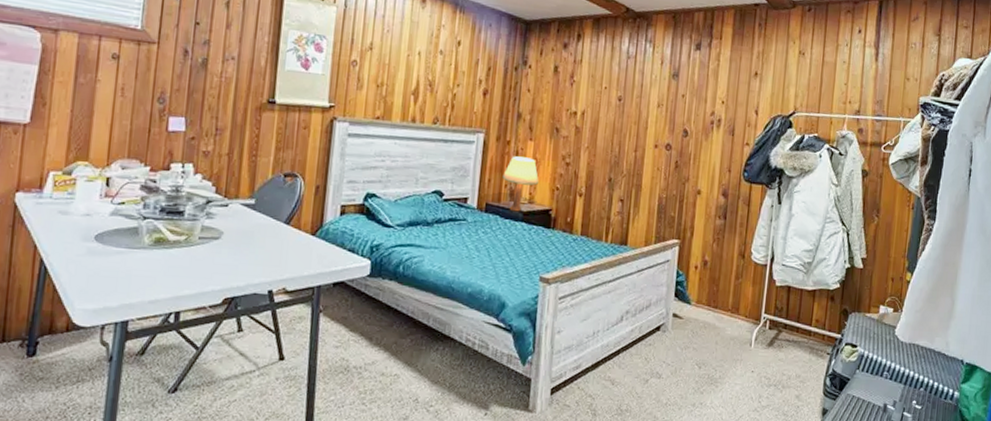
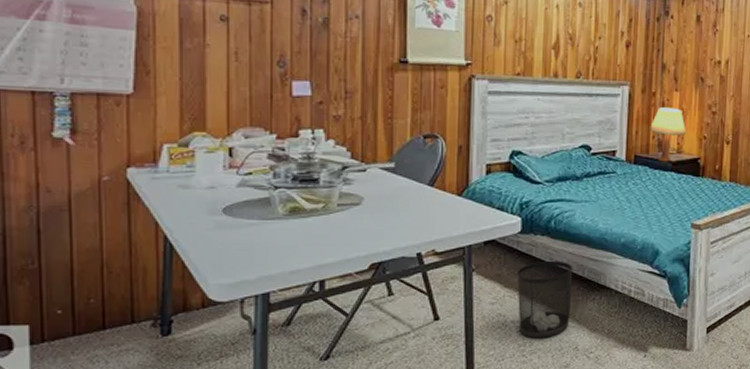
waste bin: none [360,306,417,388] -> present [516,260,572,339]

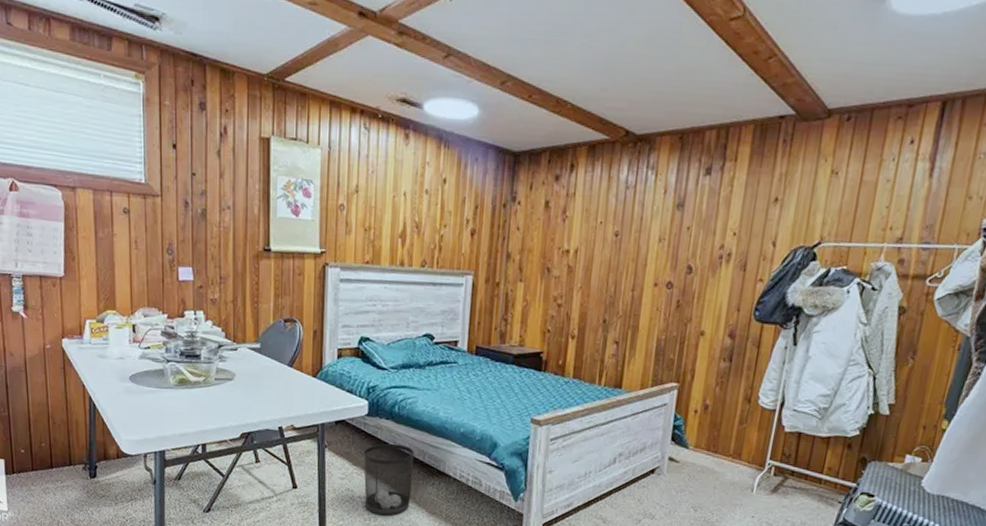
table lamp: present [650,106,687,162] -> none [492,297,530,355]

